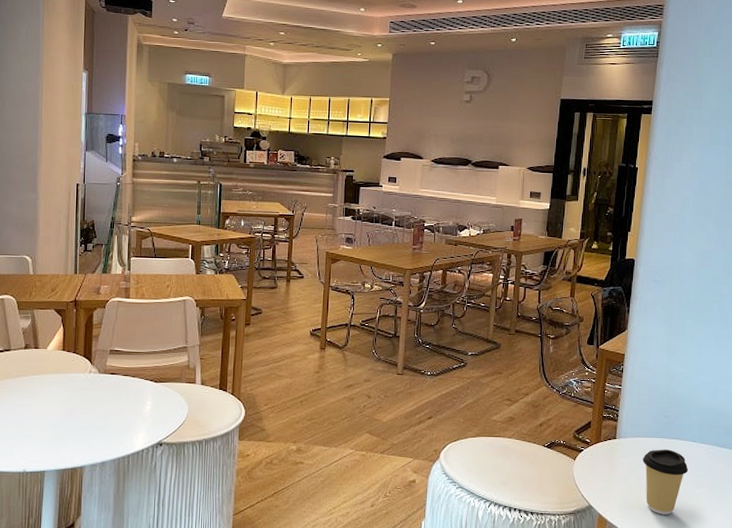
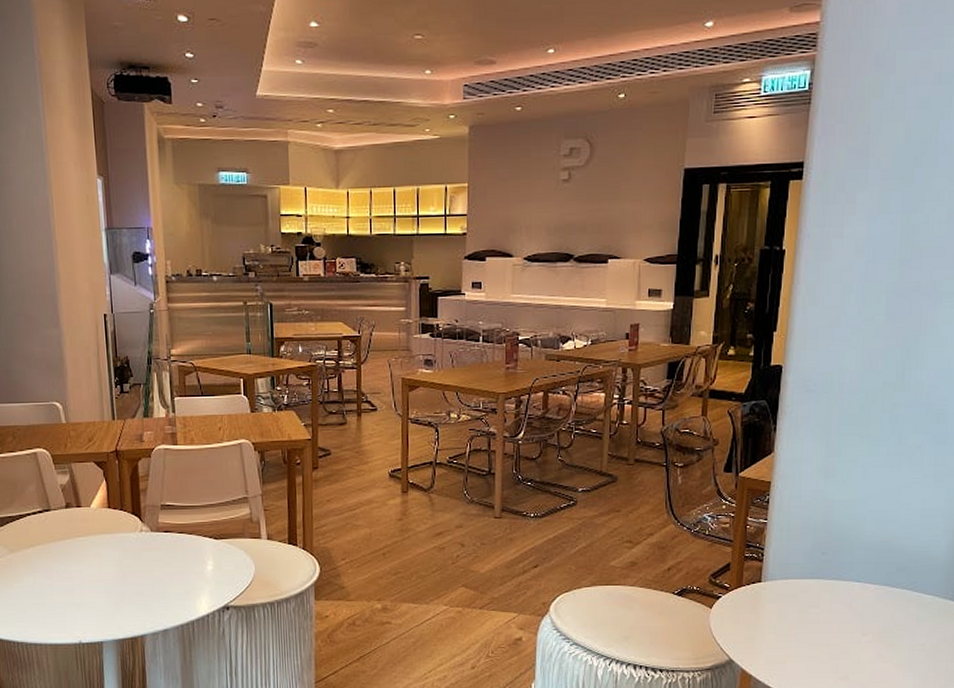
coffee cup: present [643,449,689,515] -> none [794,592,852,668]

